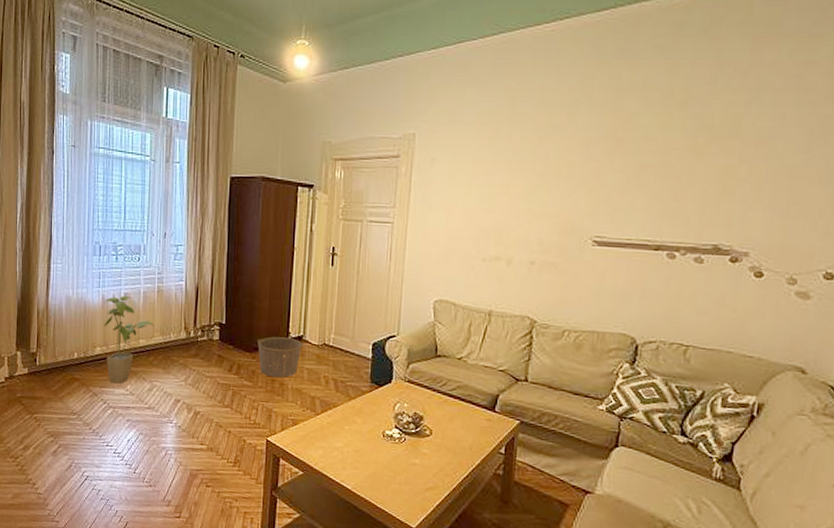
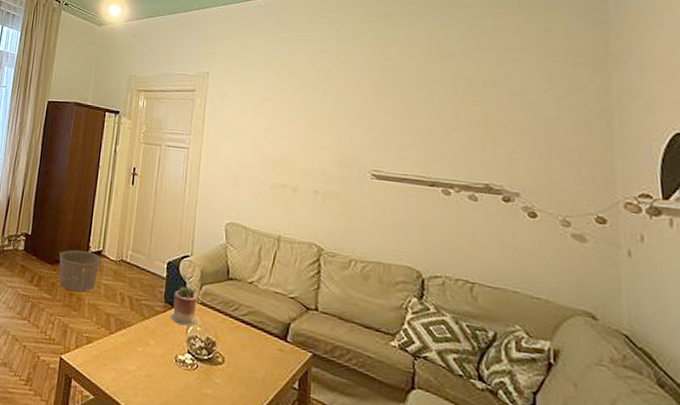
succulent planter: none [378,366,407,404] -> present [171,286,199,327]

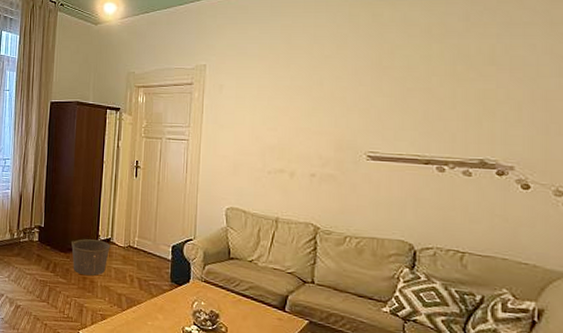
succulent planter: present [171,286,199,327] -> none [177,267,203,302]

